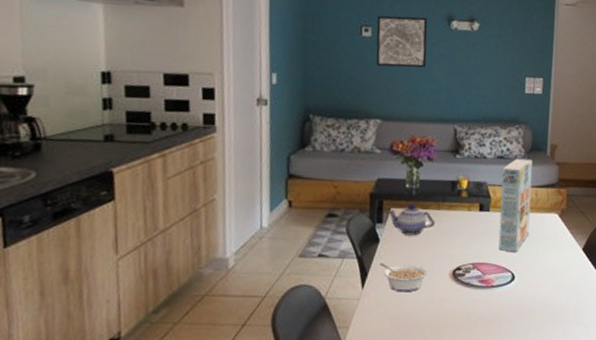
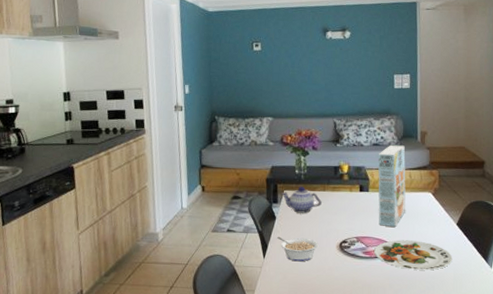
wall art: present [376,15,428,68] -> none [264,31,307,74]
plate: none [491,266,576,301] -> present [374,239,453,271]

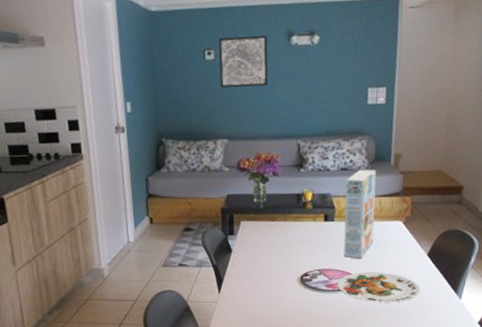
wall art: none [264,31,307,74] -> present [218,35,268,88]
legume: present [277,236,319,262] -> none [233,270,278,296]
teapot: present [282,186,322,214] -> none [238,216,282,246]

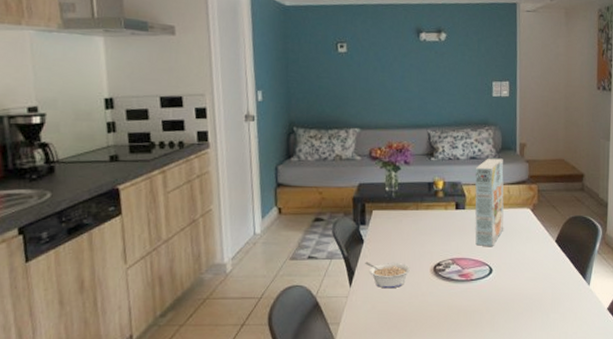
wall art: present [218,35,268,88] -> none [351,31,399,80]
legume: none [233,270,278,296] -> present [365,261,411,289]
plate: present [337,271,420,303] -> none [470,260,551,291]

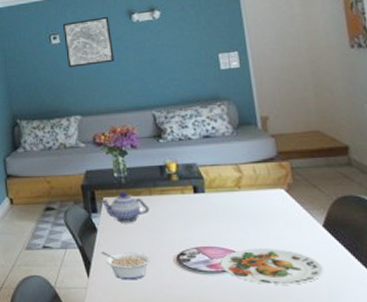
wall art: none [351,31,399,80] -> present [62,16,114,68]
teapot: none [370,205,415,235] -> present [101,191,150,223]
plate: none [470,260,551,291] -> present [220,248,324,285]
cereal box: present [474,158,504,246] -> none [210,135,255,233]

